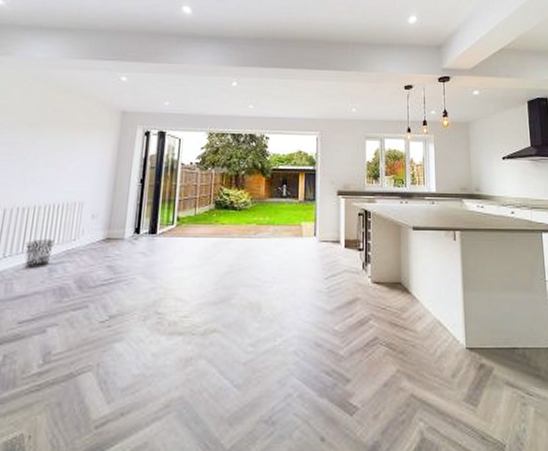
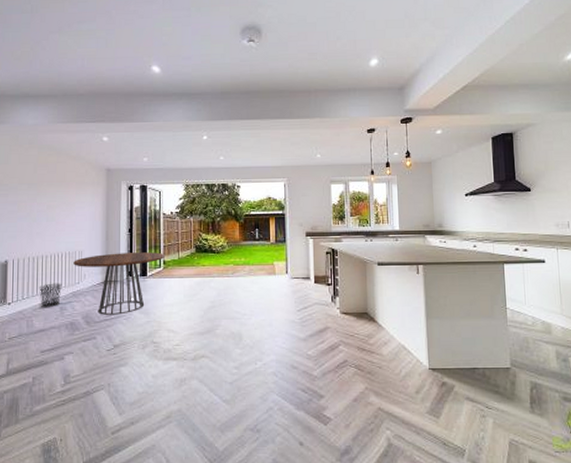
dining table: none [71,206,179,279] -> present [73,252,165,315]

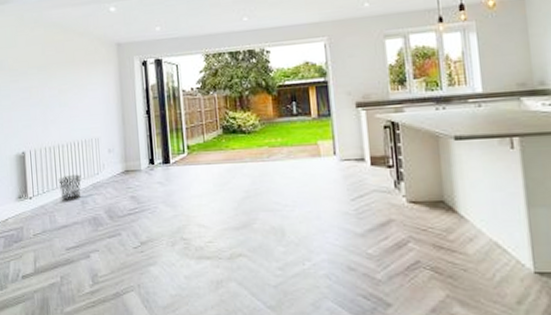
dining table: present [73,252,165,315] -> none [91,135,188,209]

